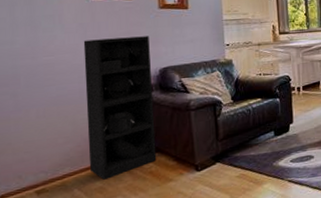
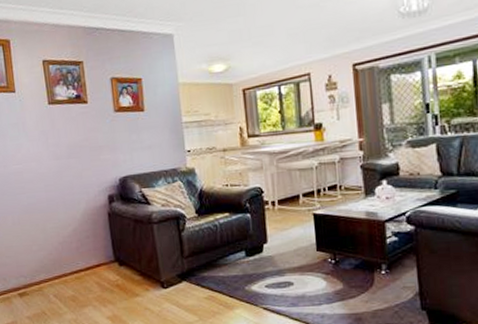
shelving unit: present [83,36,157,180] -> none [46,142,123,289]

